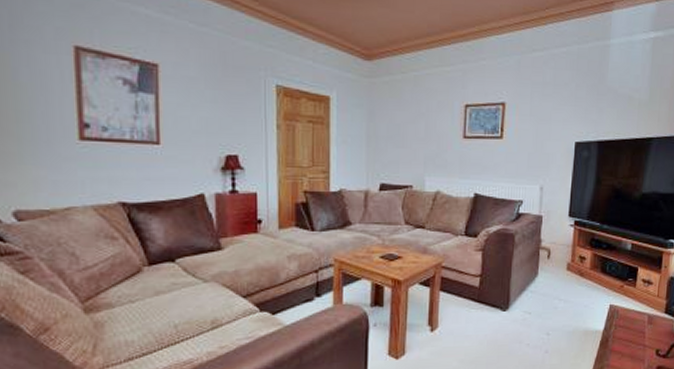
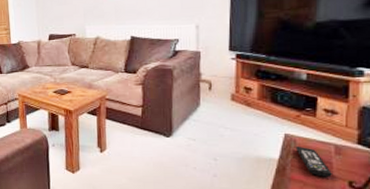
remote control: none [617,317,644,347] -> present [295,147,332,177]

